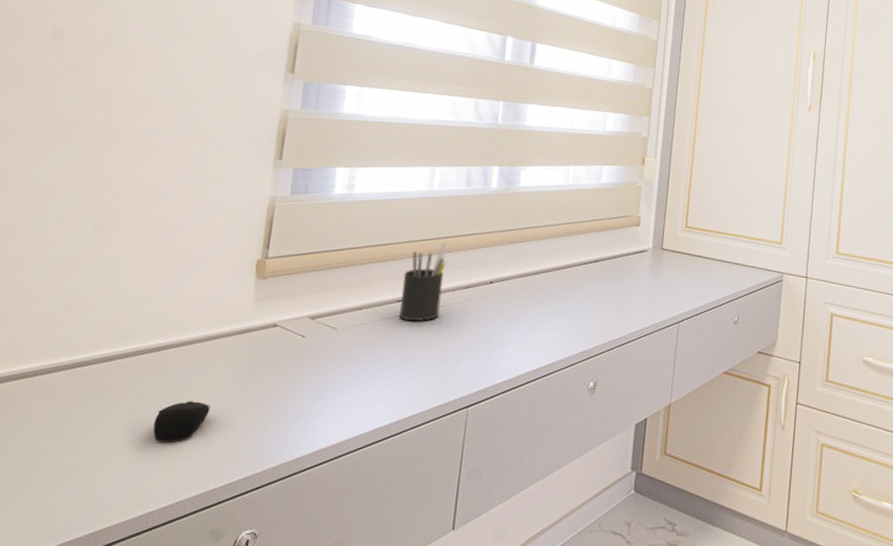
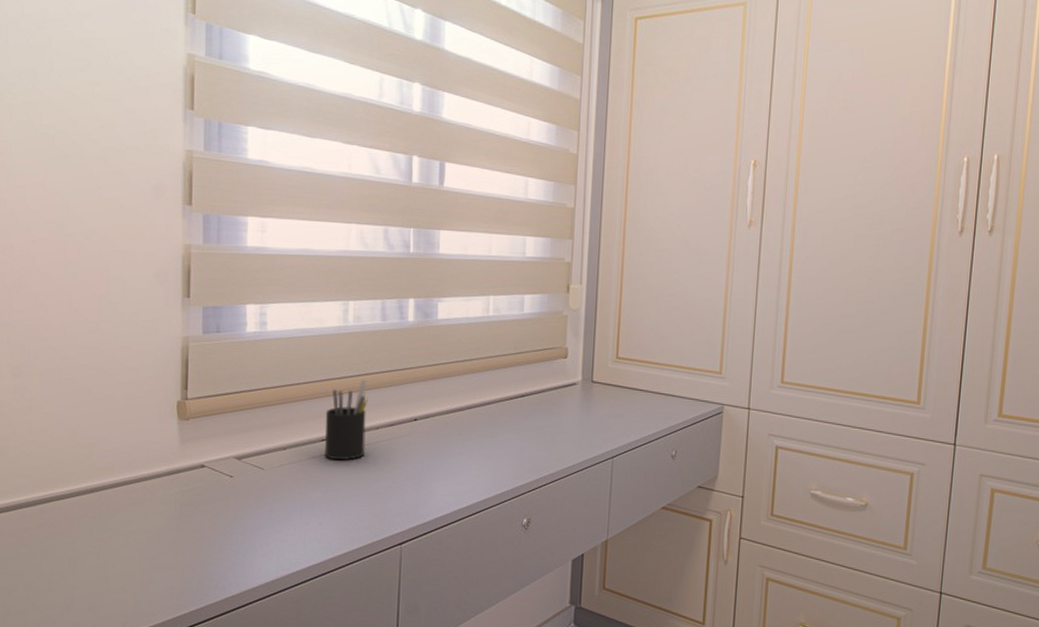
computer mouse: present [153,401,211,442] -> none [98,540,149,579]

